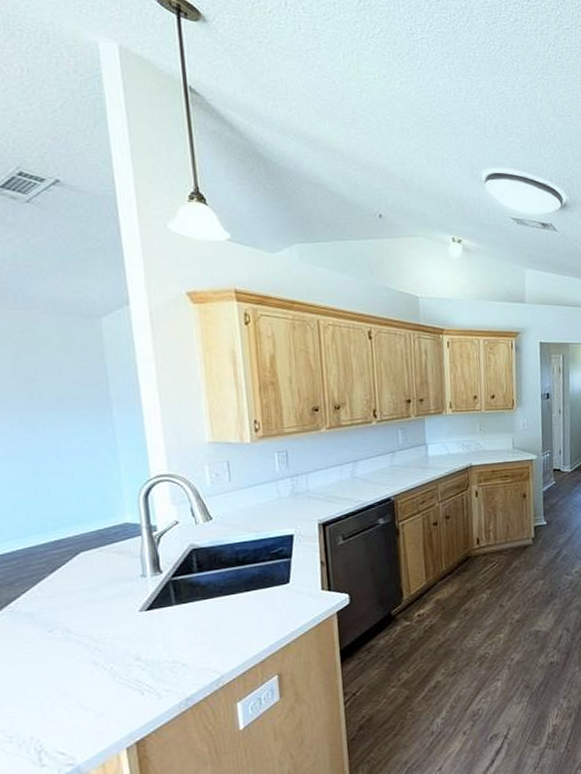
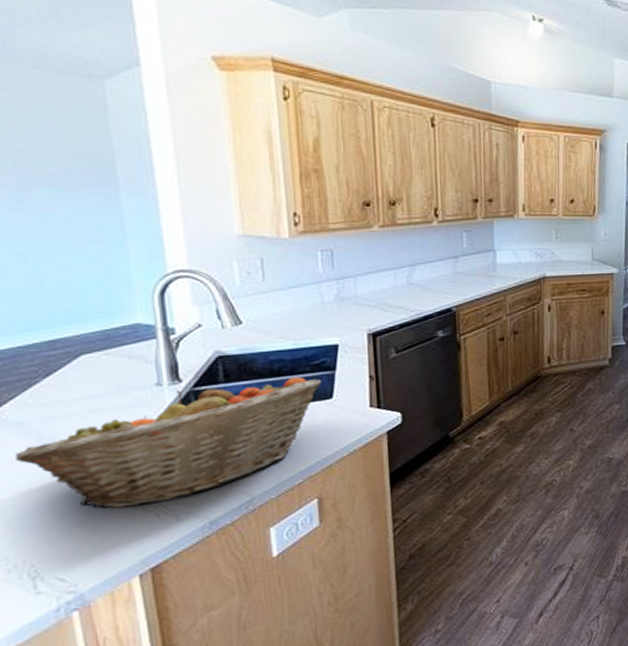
fruit basket: none [25,564,280,688] -> present [14,376,322,509]

